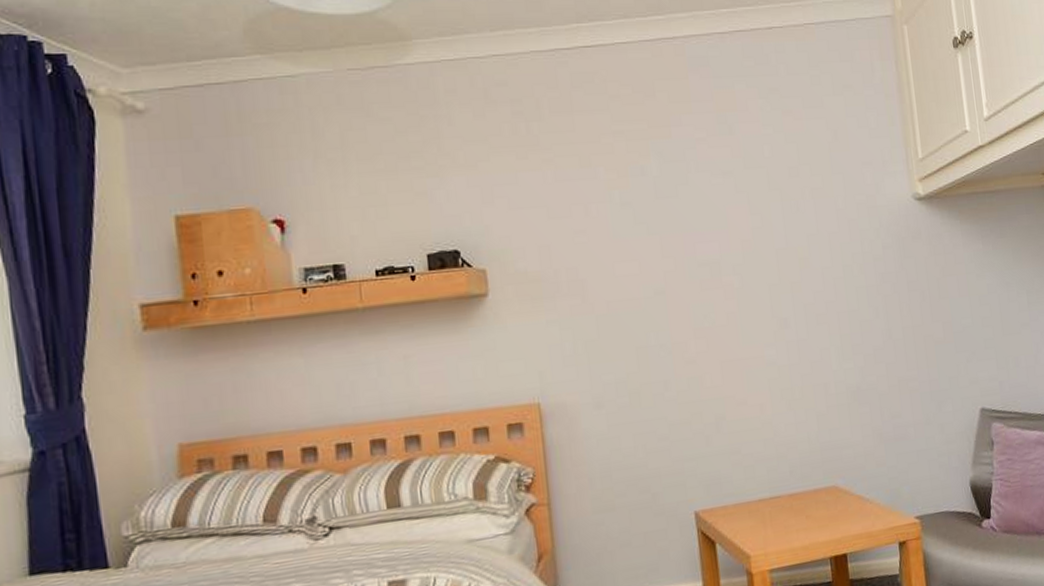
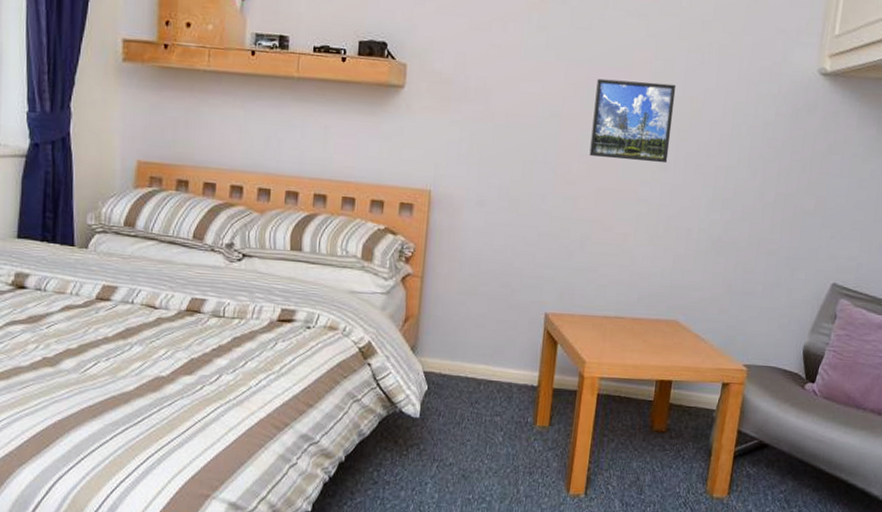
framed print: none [695,237,787,328] -> present [589,78,677,164]

